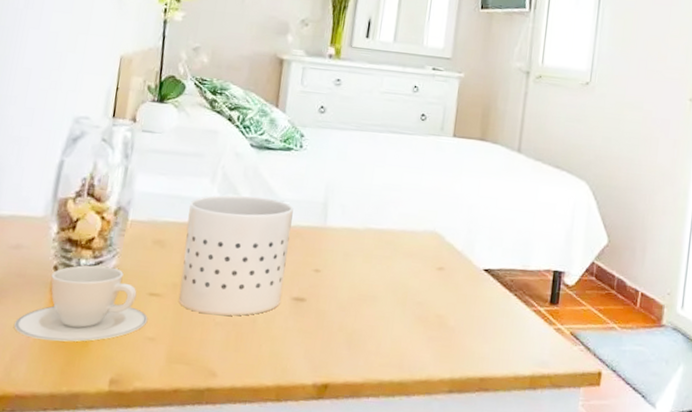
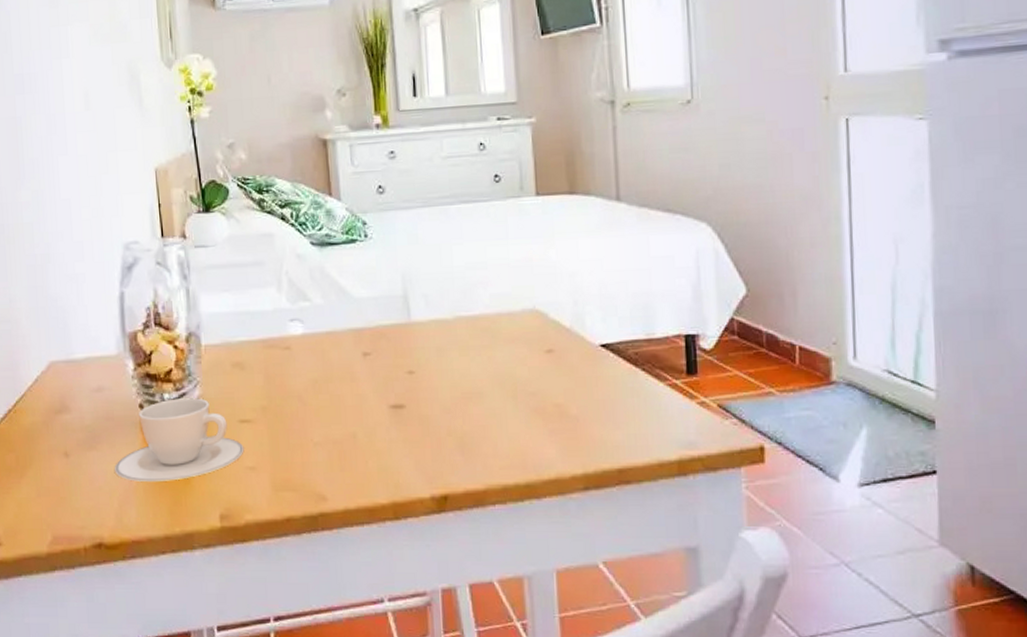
mug: present [178,195,294,316] -> none [260,299,379,435]

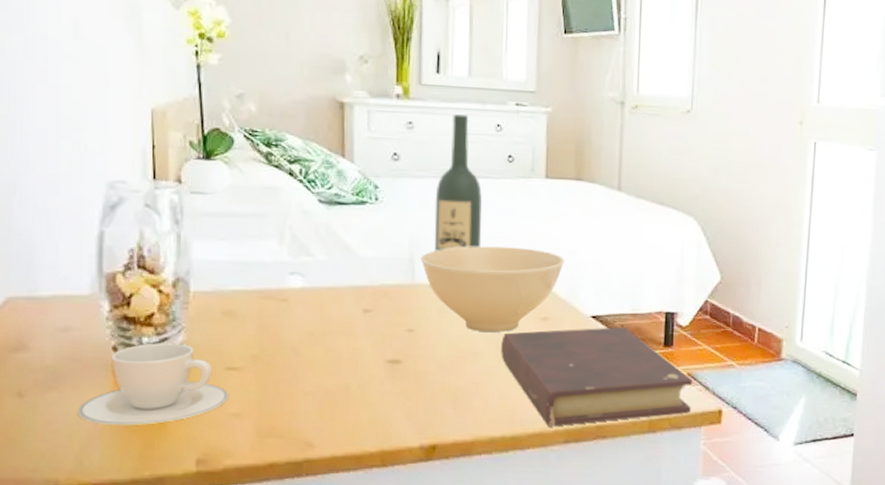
bowl: none [415,274,565,369] -> present [421,246,564,332]
wine bottle: none [423,137,475,287] -> present [434,114,482,252]
book: none [505,354,726,472] -> present [501,326,693,427]

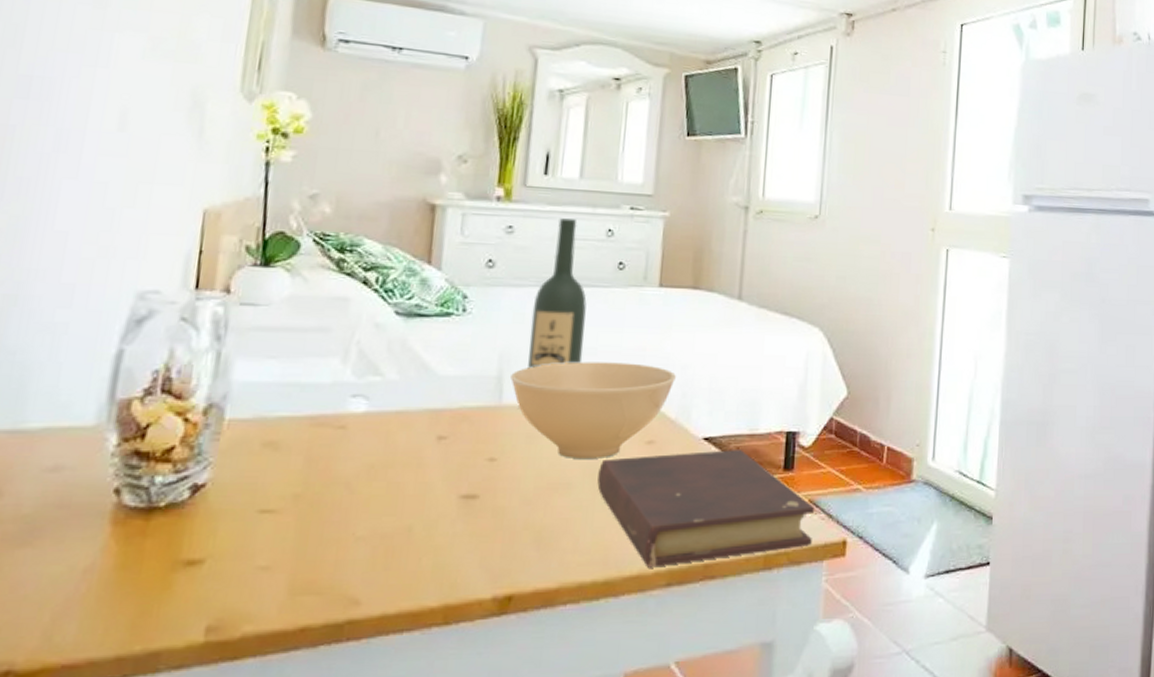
cup: present [78,343,229,425] -> none [55,482,259,587]

